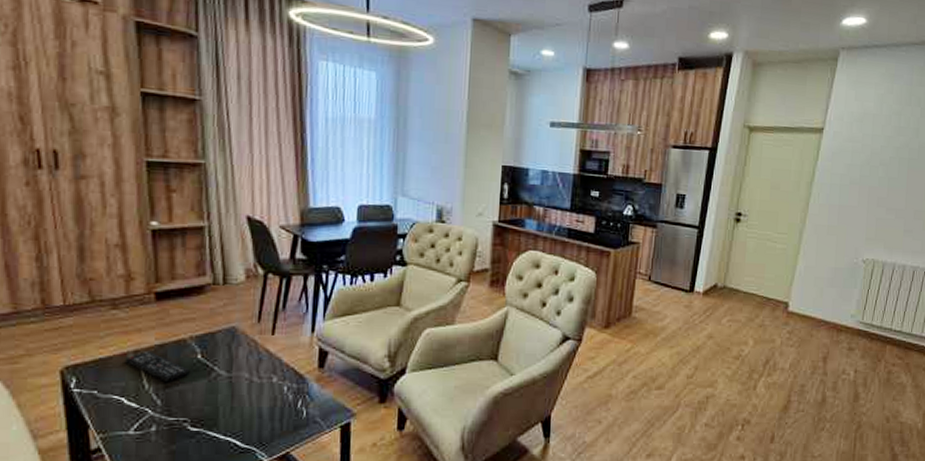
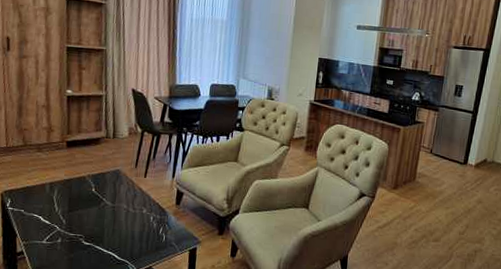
remote control: present [125,352,190,383] -> none [43,184,87,208]

